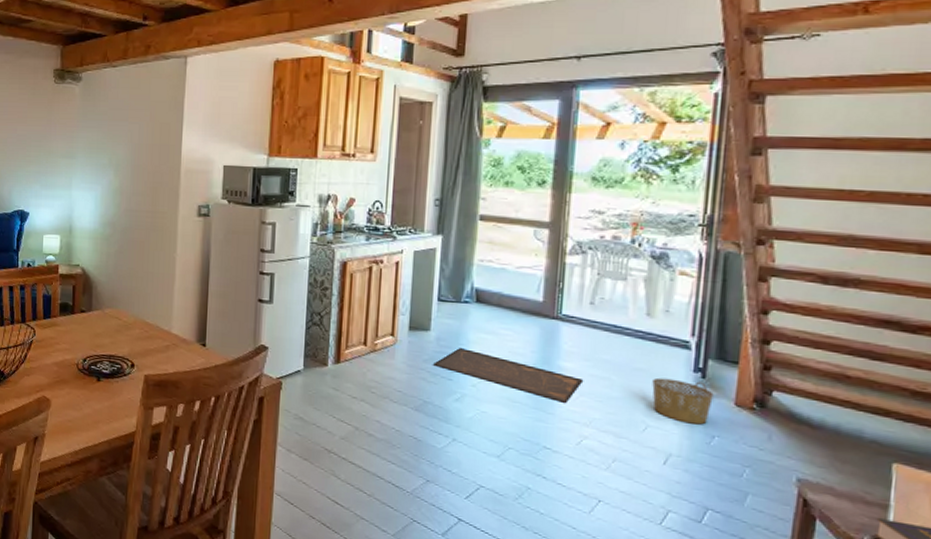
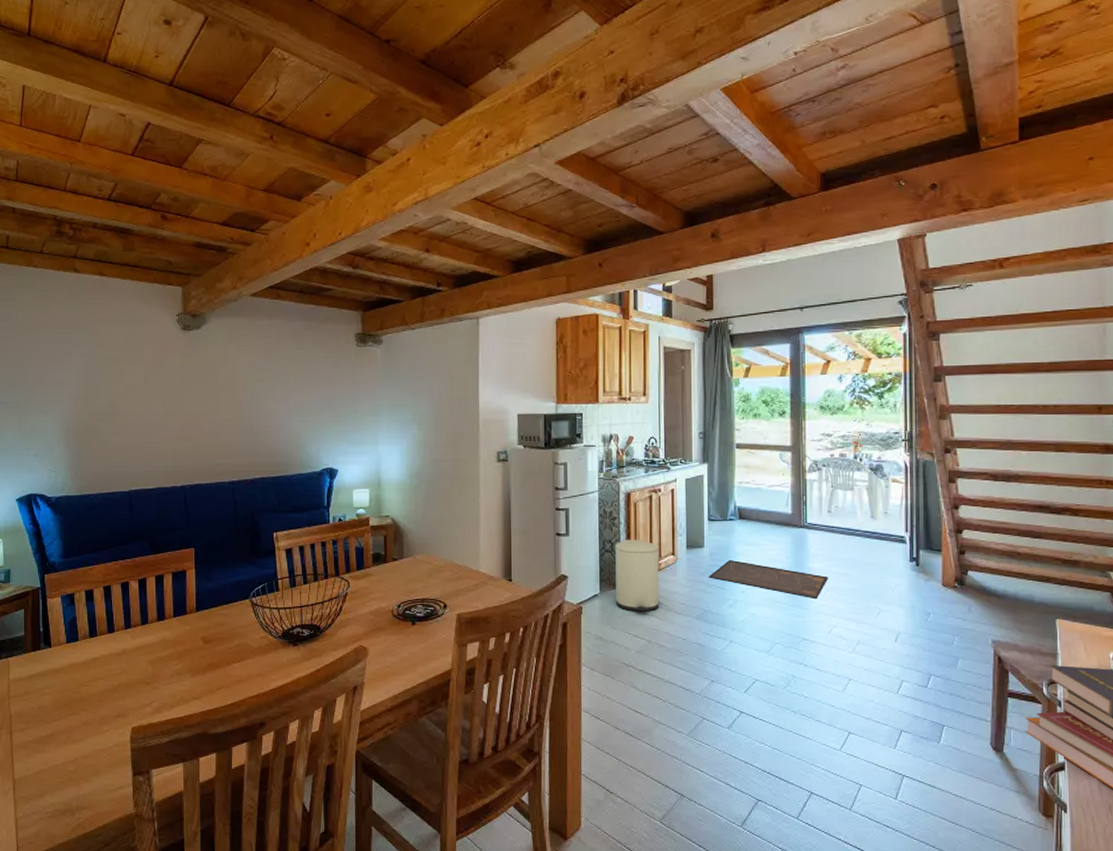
pedal bin: none [321,313,375,396] -> present [615,539,659,612]
basket: present [652,377,714,425] -> none [880,569,926,605]

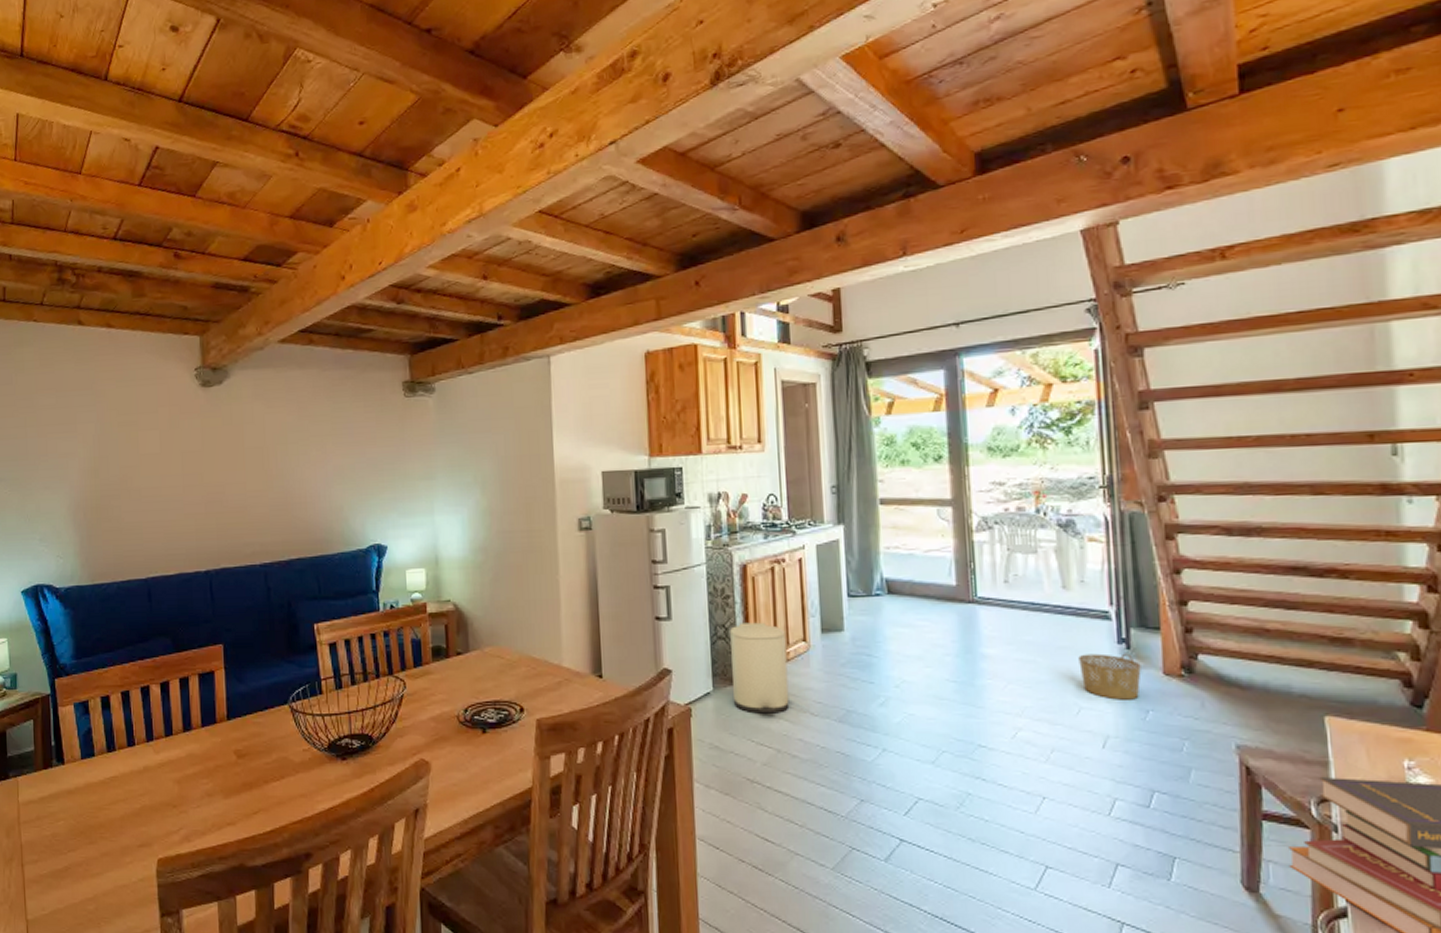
doormat: present [709,560,828,600] -> none [852,646,1008,695]
basket: none [880,569,926,605] -> present [1078,653,1141,700]

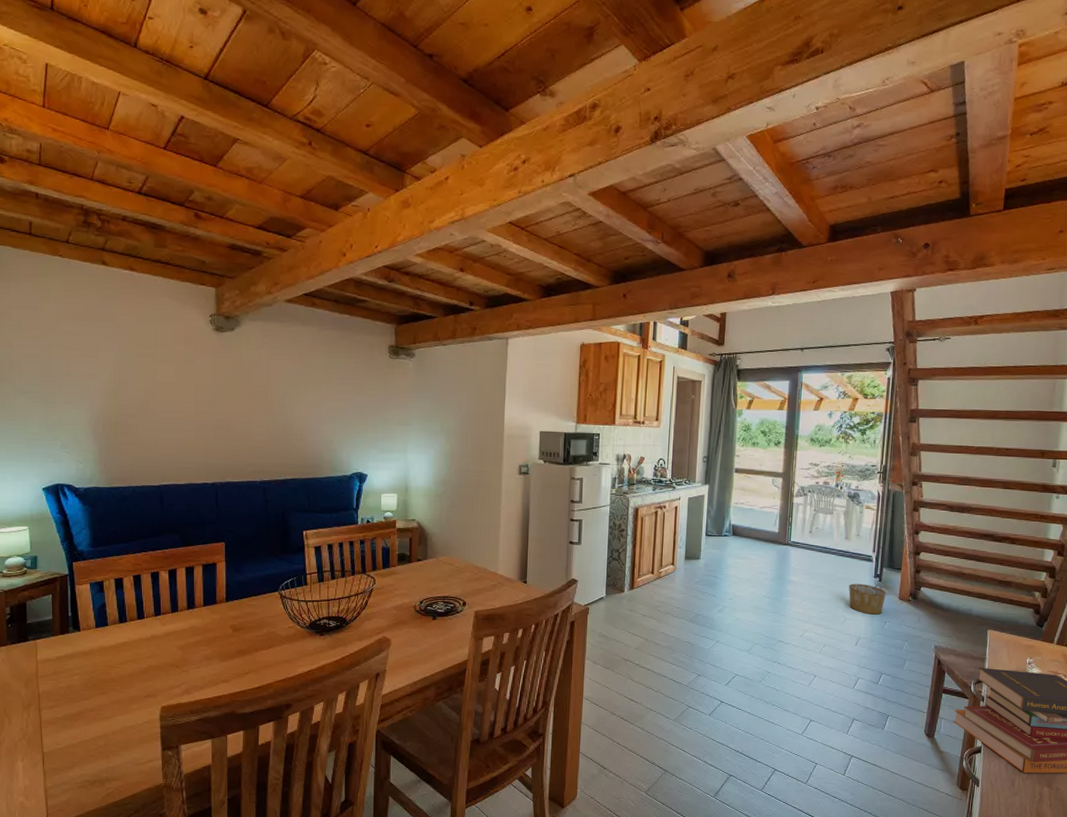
pedal bin: present [730,622,790,714] -> none [620,549,660,614]

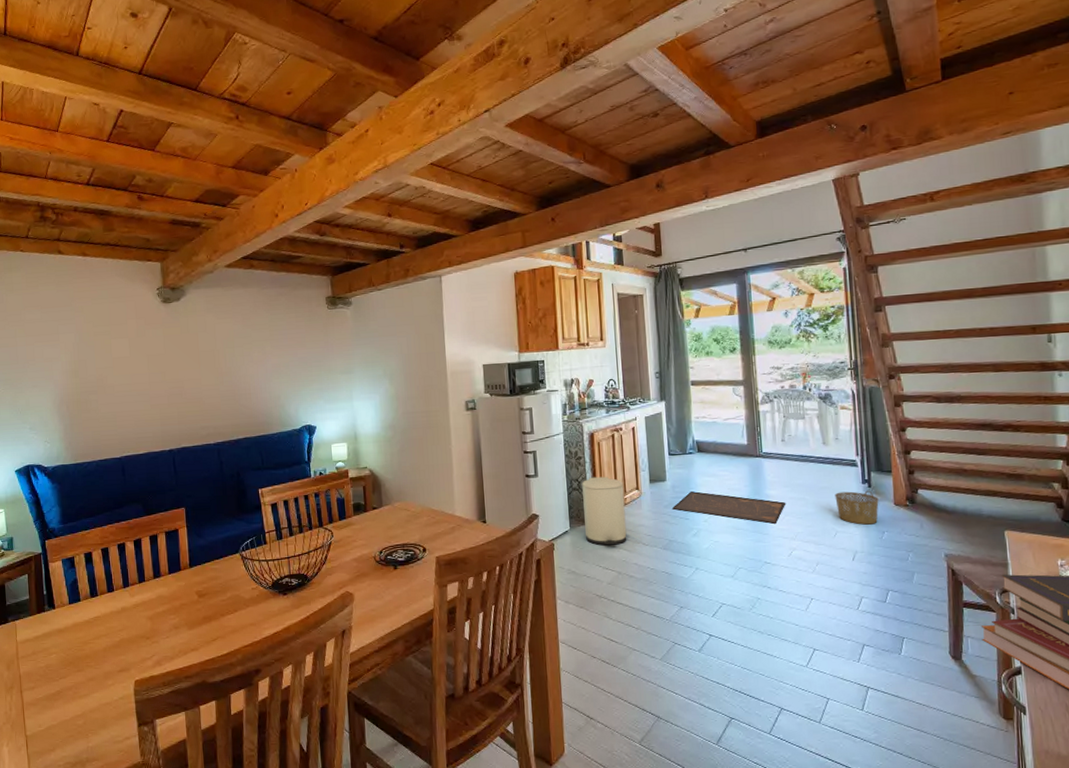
pedal bin: none [620,549,660,614] -> present [582,476,627,546]
doormat: none [703,571,804,608] -> present [672,491,785,525]

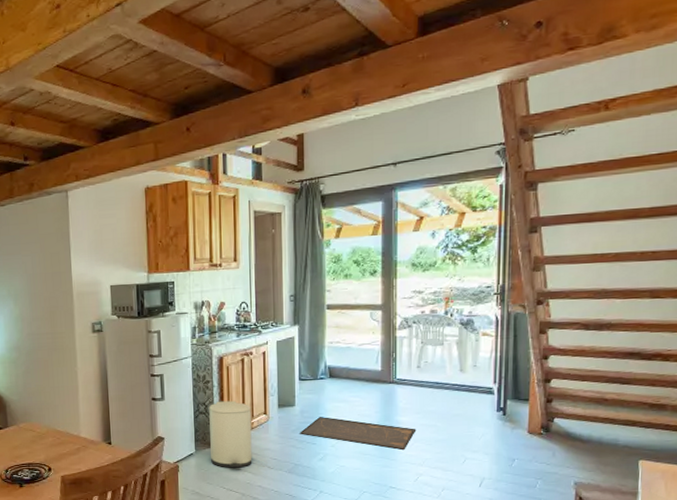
basket: present [835,490,879,525] -> none [467,418,512,452]

